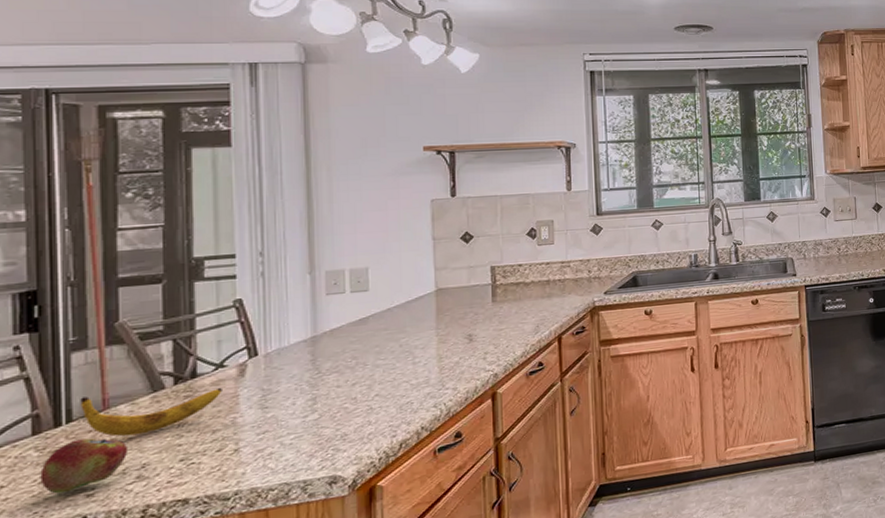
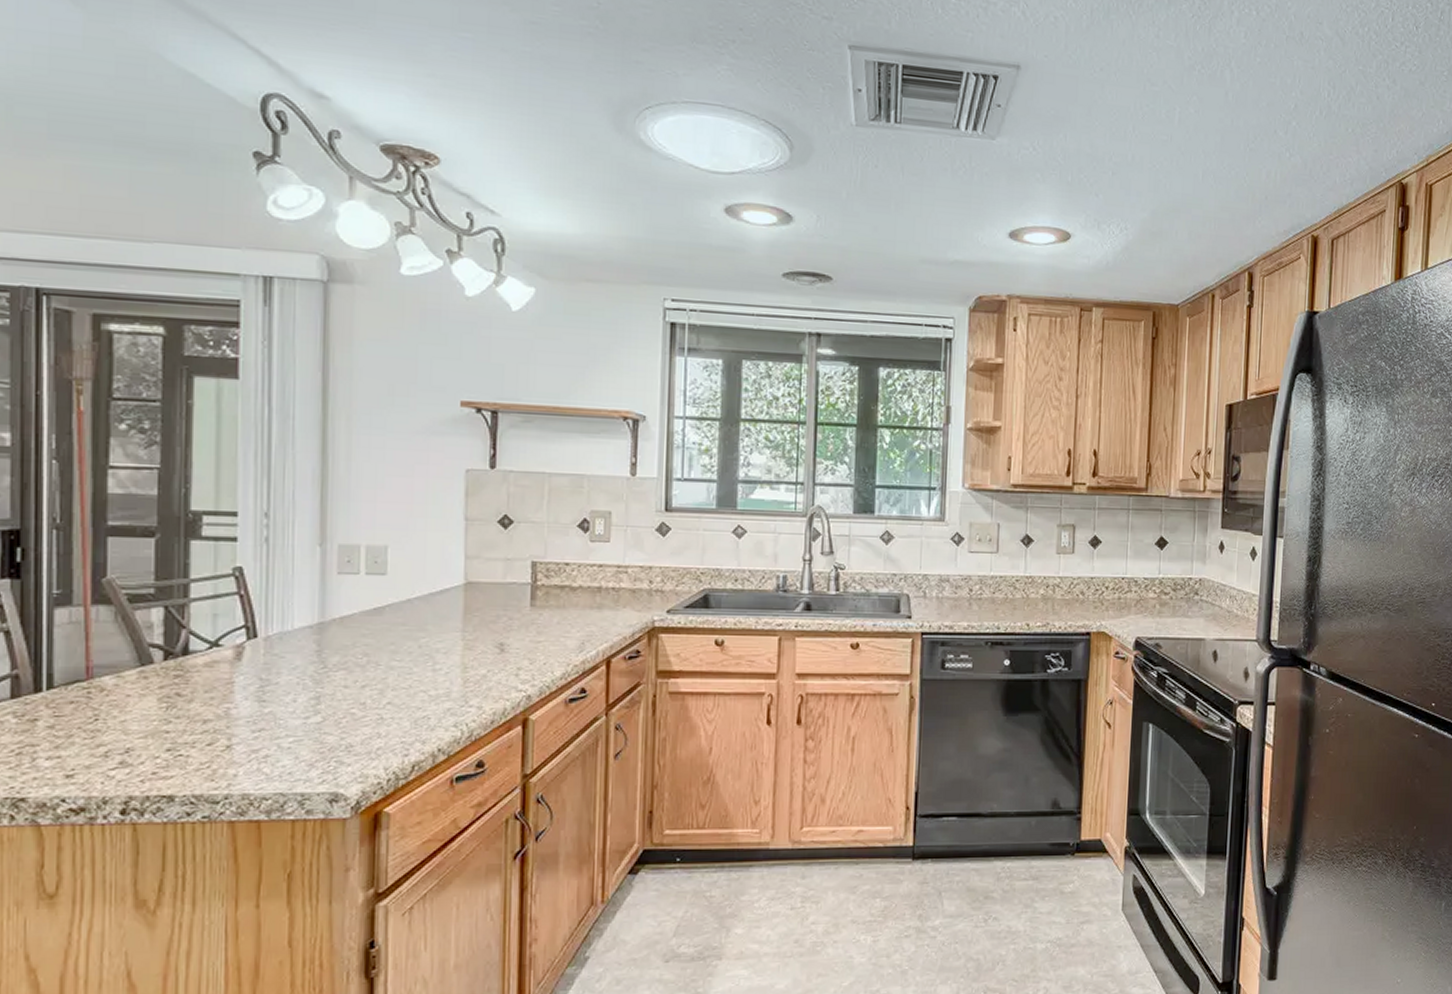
fruit: present [40,437,129,494] -> none [17,710,112,769]
banana: present [80,387,222,437] -> none [62,661,216,714]

